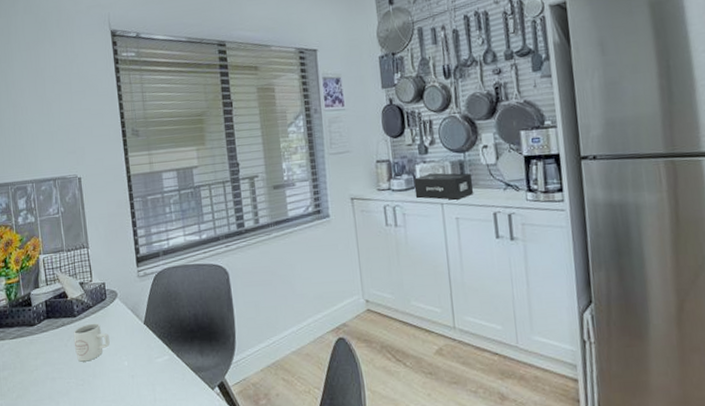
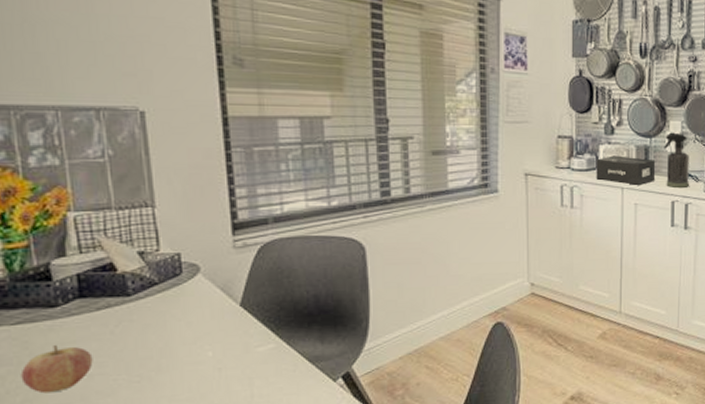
fruit: none [15,355,56,392] -> present [20,345,93,394]
mug: present [73,323,110,362] -> none [125,304,186,353]
spray bottle: none [478,145,510,200] -> present [664,133,689,189]

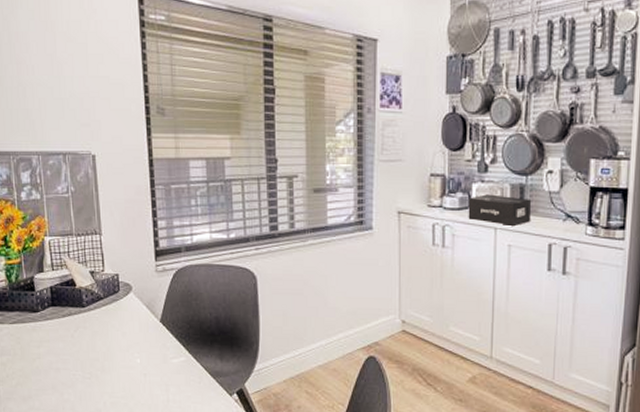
fruit: present [20,345,93,394] -> none [15,343,60,380]
spray bottle: present [664,133,689,189] -> none [541,171,570,231]

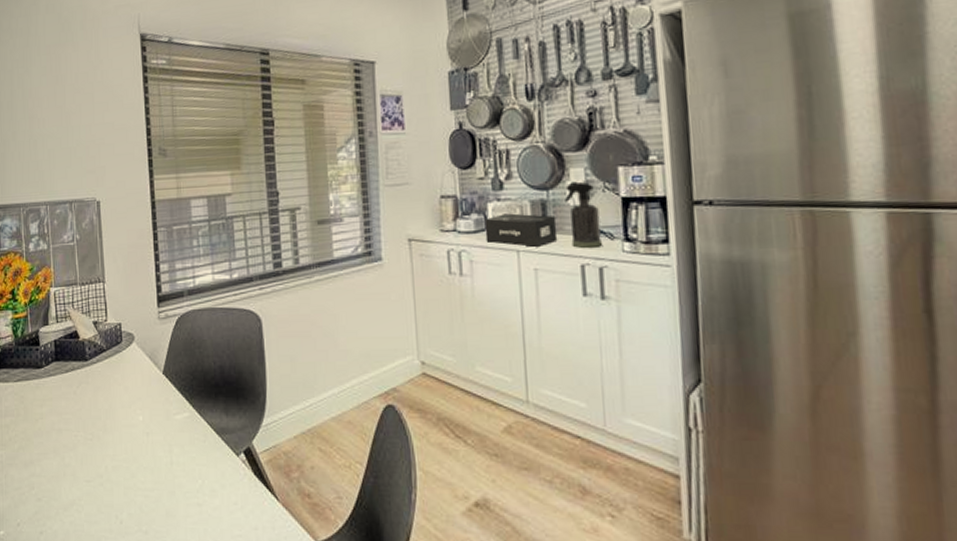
spray bottle: none [541,171,570,231] -> present [565,182,602,249]

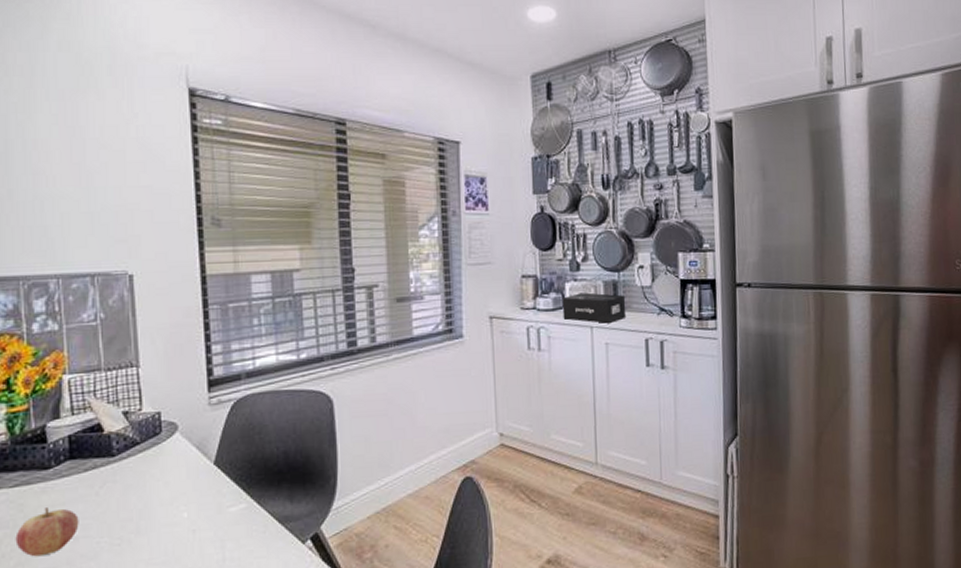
fruit: none [18,401,62,443] -> present [15,508,79,557]
spray bottle: present [565,182,602,249] -> none [633,266,663,325]

